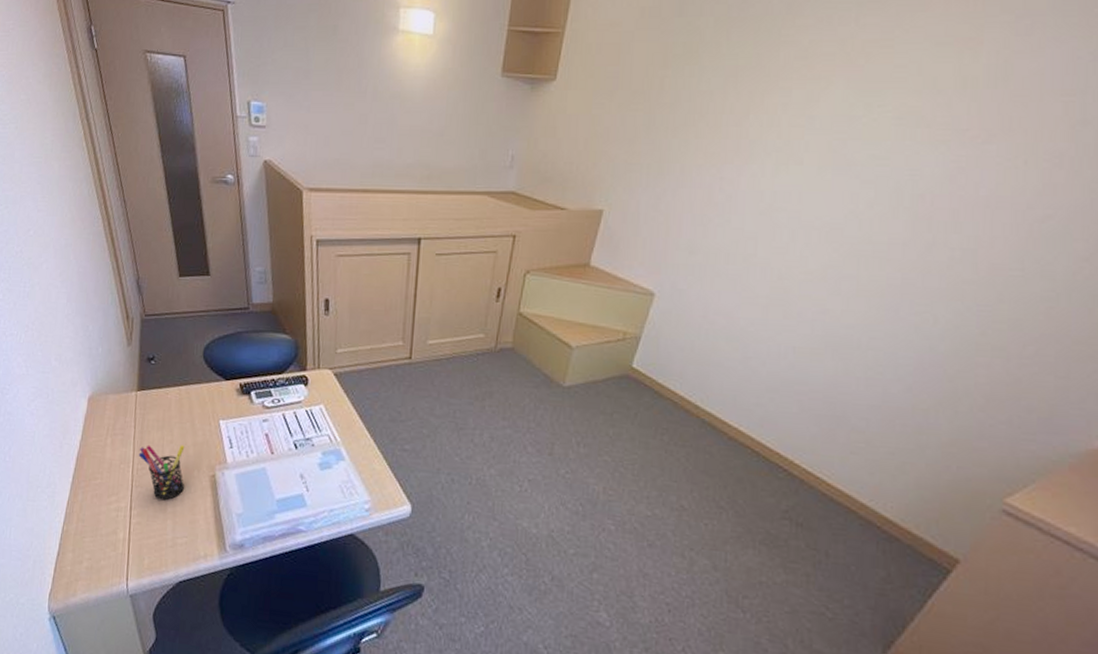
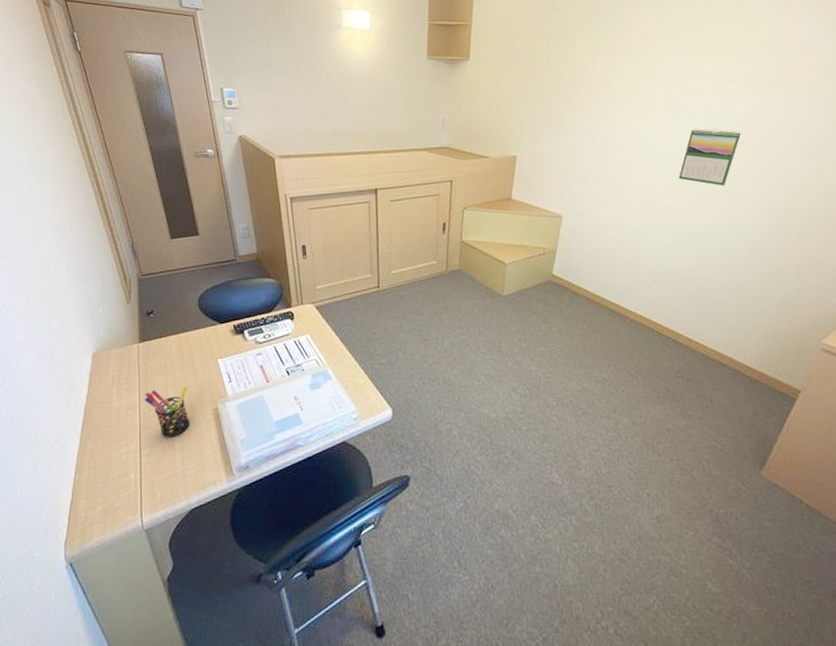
calendar: none [824,191,930,274] -> present [678,128,742,186]

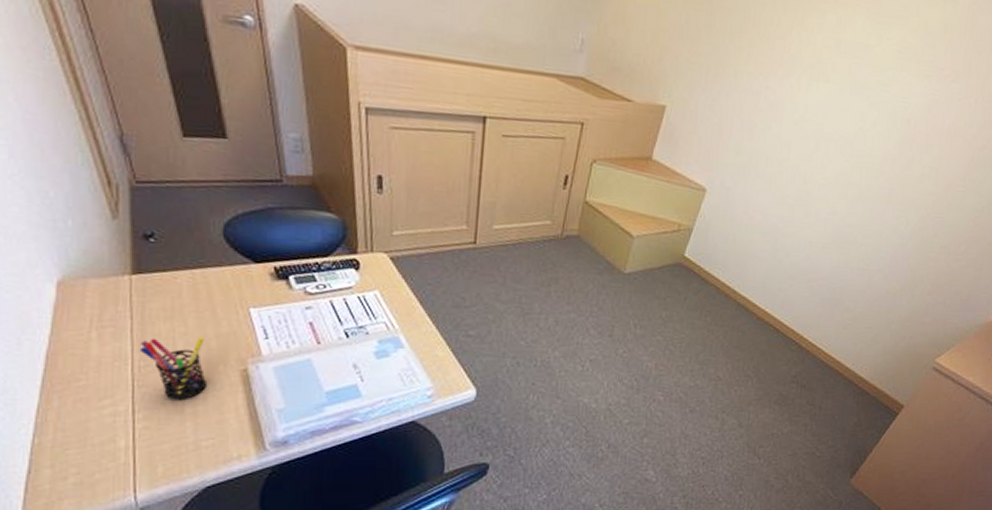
calendar: present [678,128,742,186] -> none [838,111,913,184]

